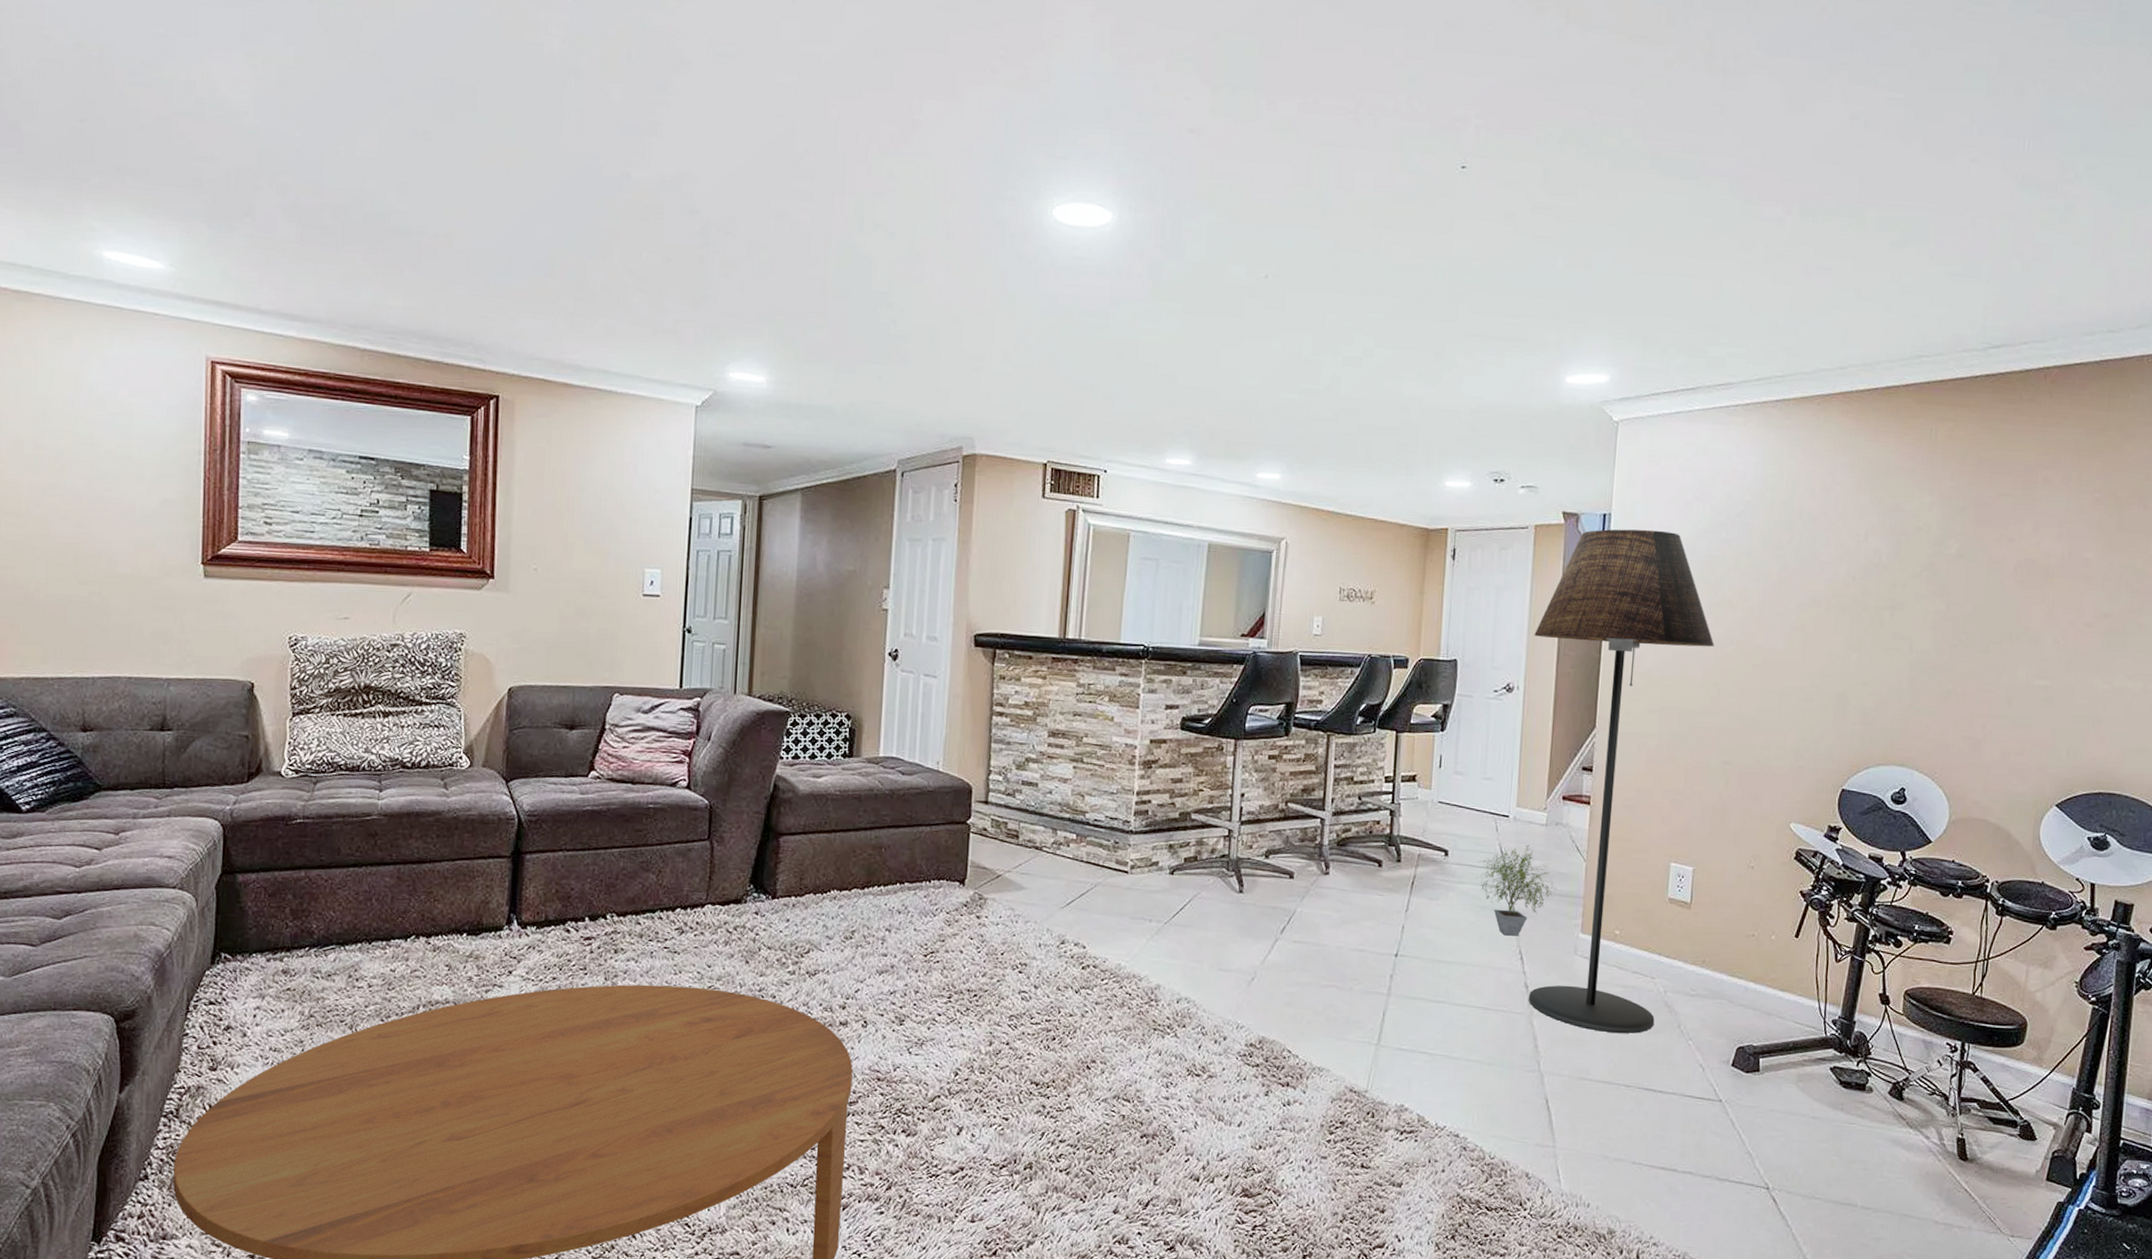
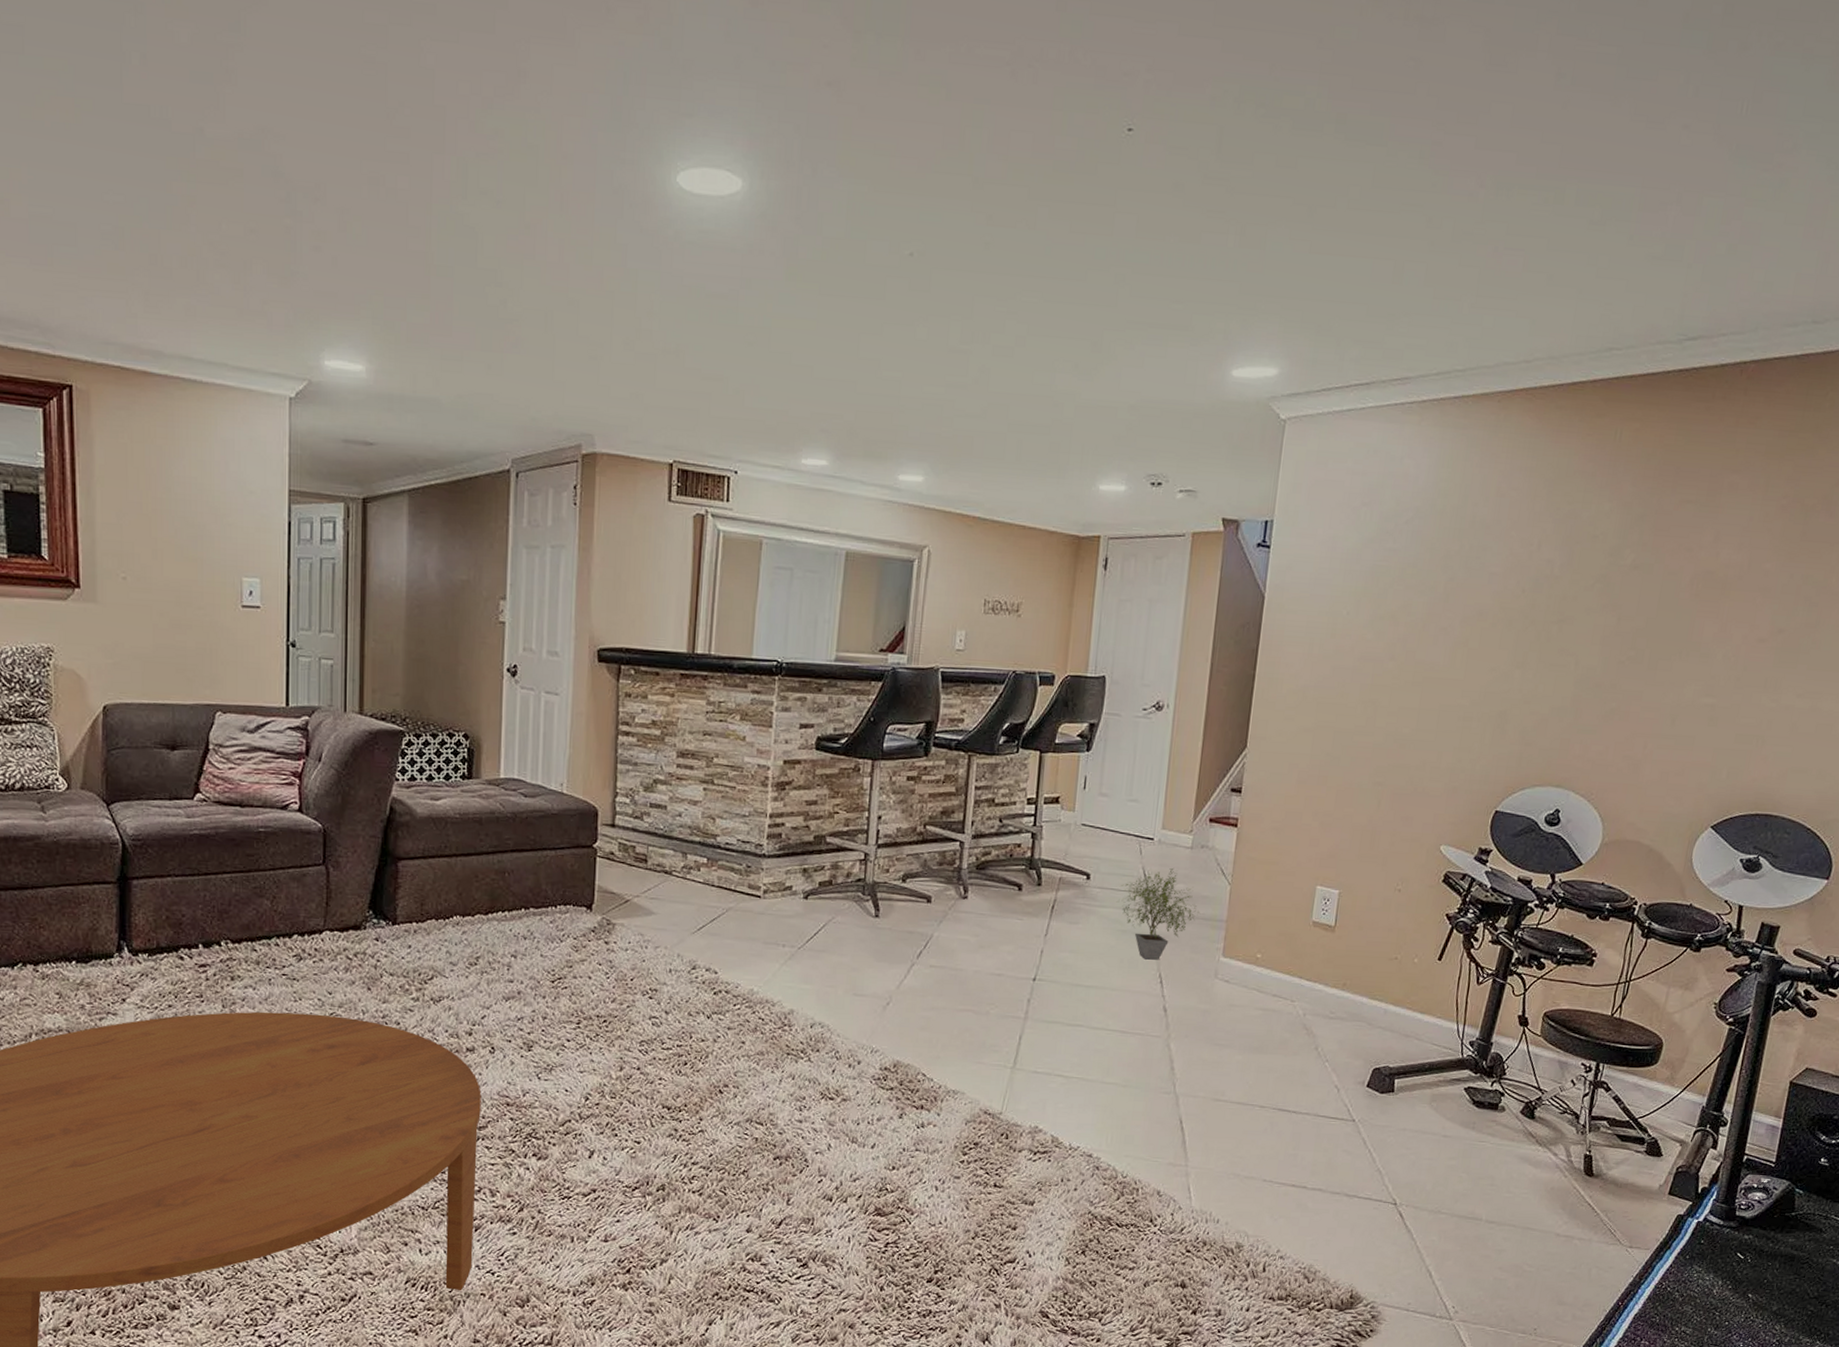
floor lamp: present [1529,529,1714,1033] -> none [1167,537,1374,1055]

